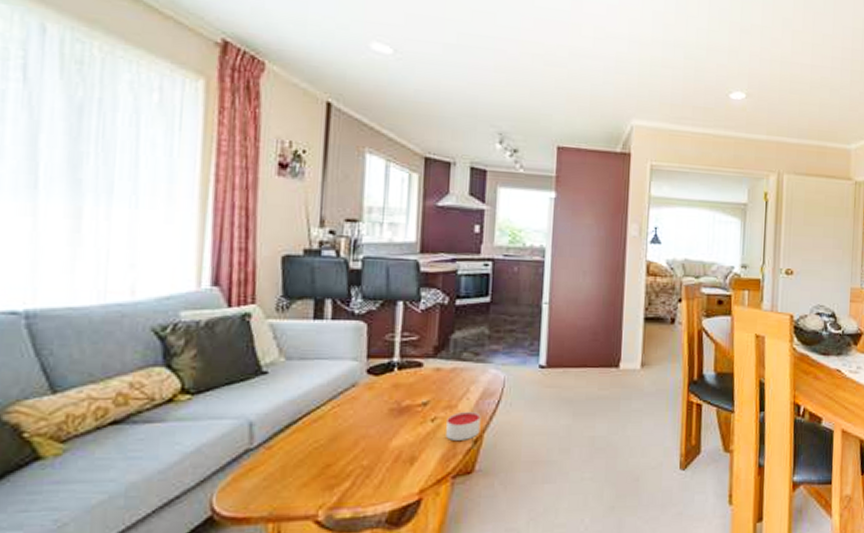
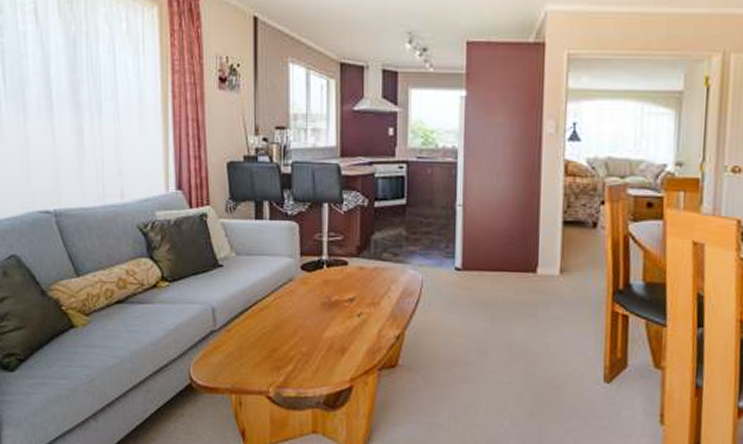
candle: present [446,411,481,440] -> none [371,308,402,336]

